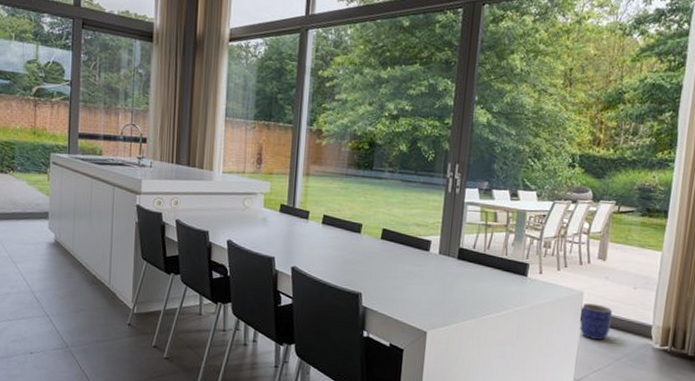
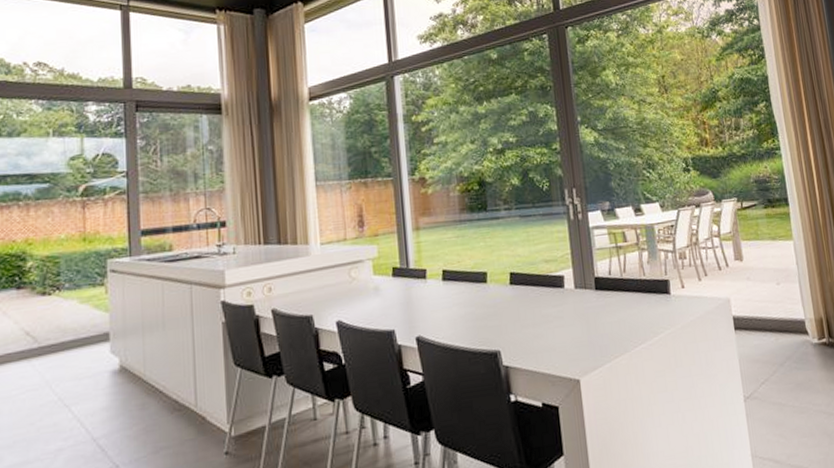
planter: present [579,303,613,340] -> none [731,308,766,348]

